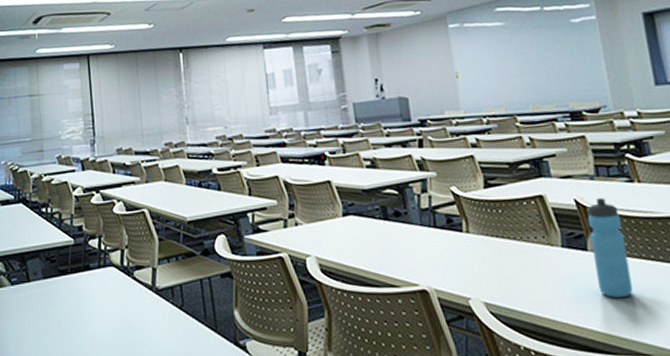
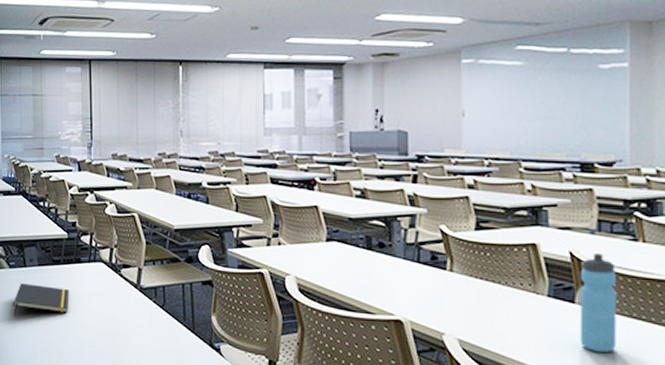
notepad: none [16,300,79,341] -> present [13,283,69,317]

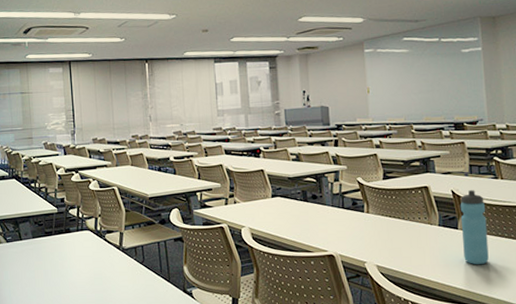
notepad: present [13,283,69,317] -> none [11,254,61,285]

